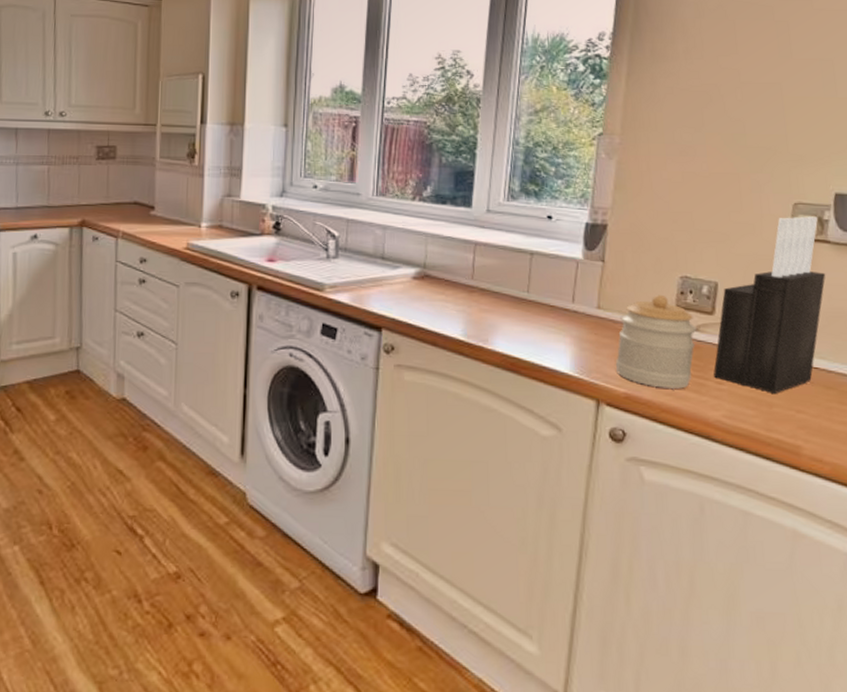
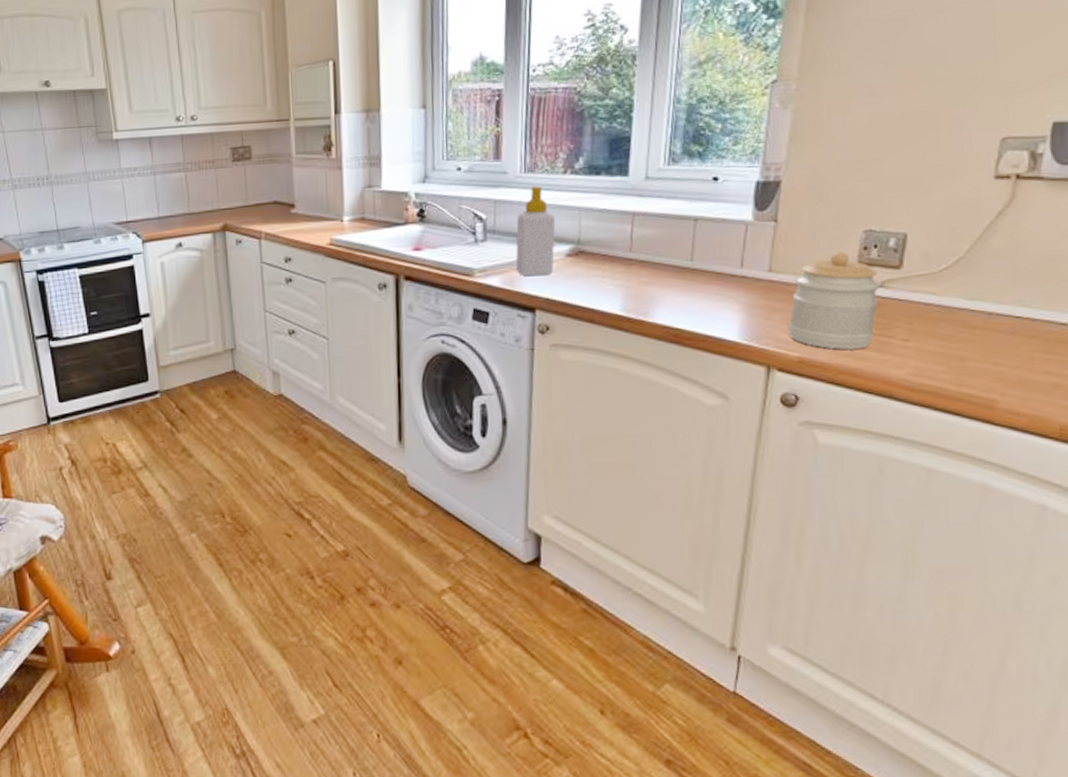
soap bottle: none [364,209,404,296] -> present [515,186,556,276]
knife block: present [713,216,826,395] -> none [899,151,1036,348]

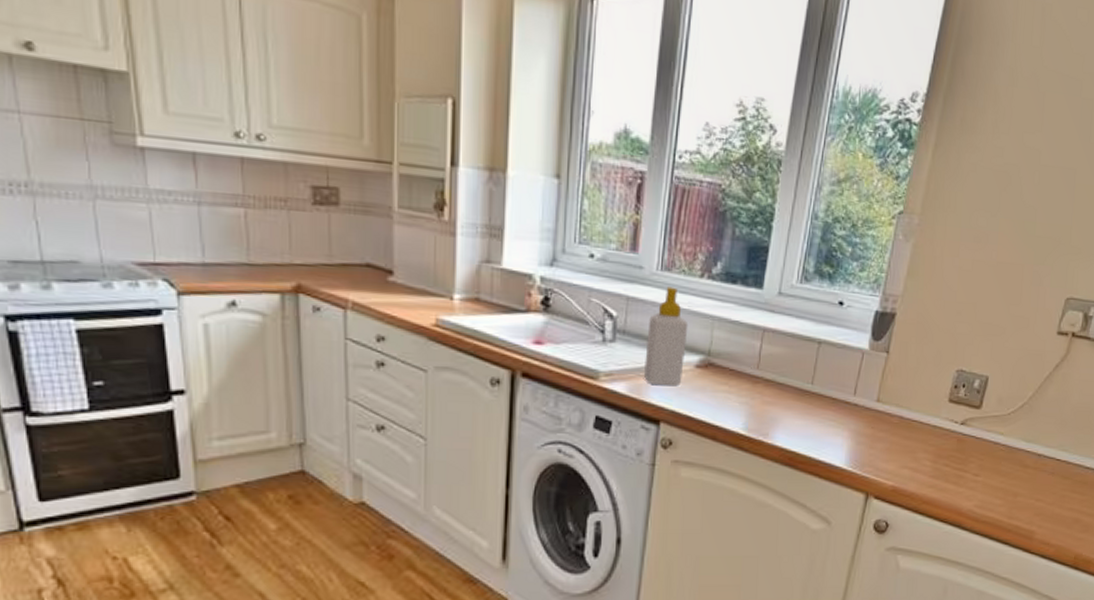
jar: present [788,251,881,349] -> none [886,388,964,481]

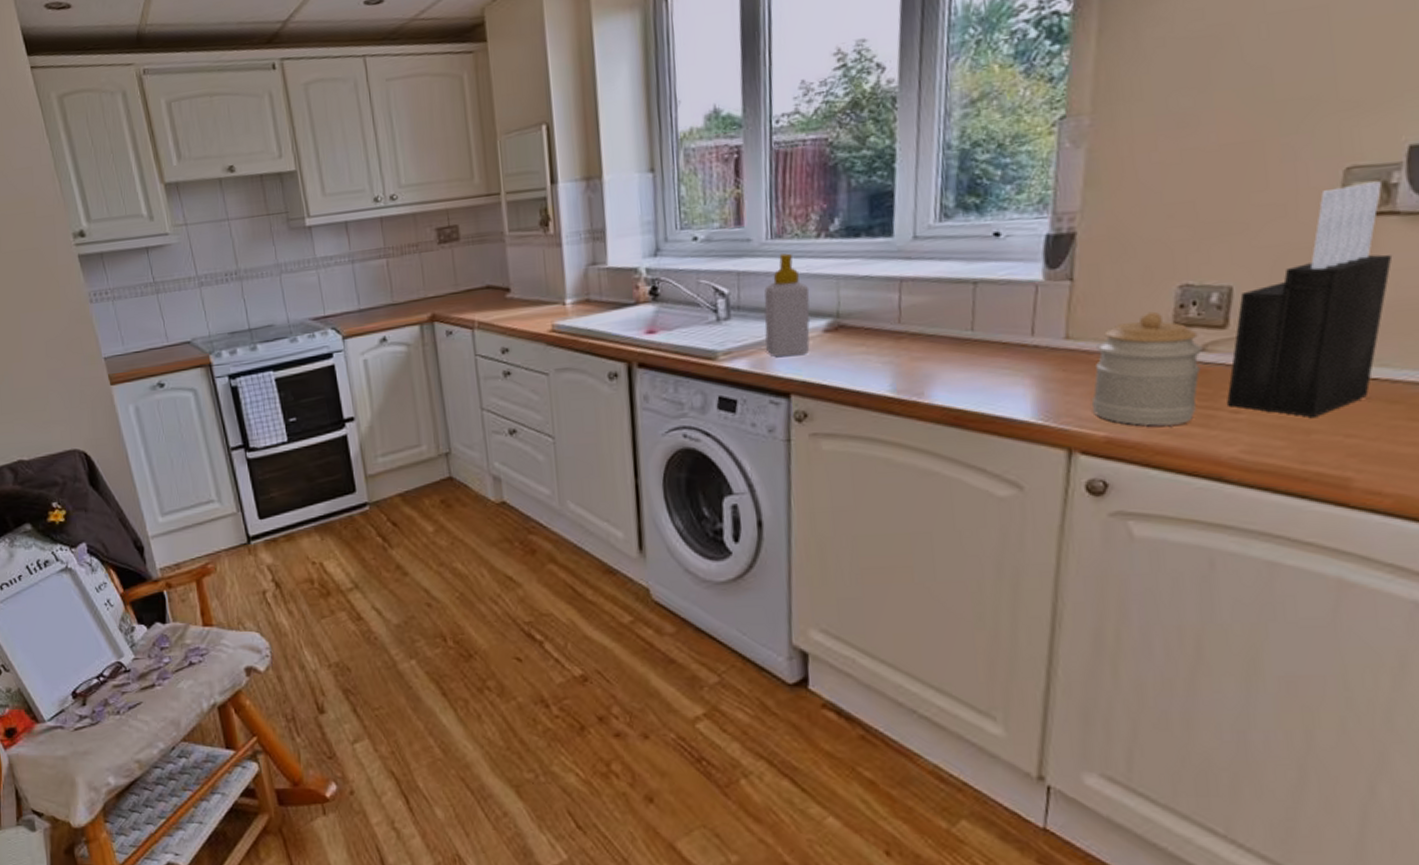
jar: none [886,388,964,481] -> present [1091,311,1203,426]
knife block: none [972,311,1084,485] -> present [1227,181,1393,418]

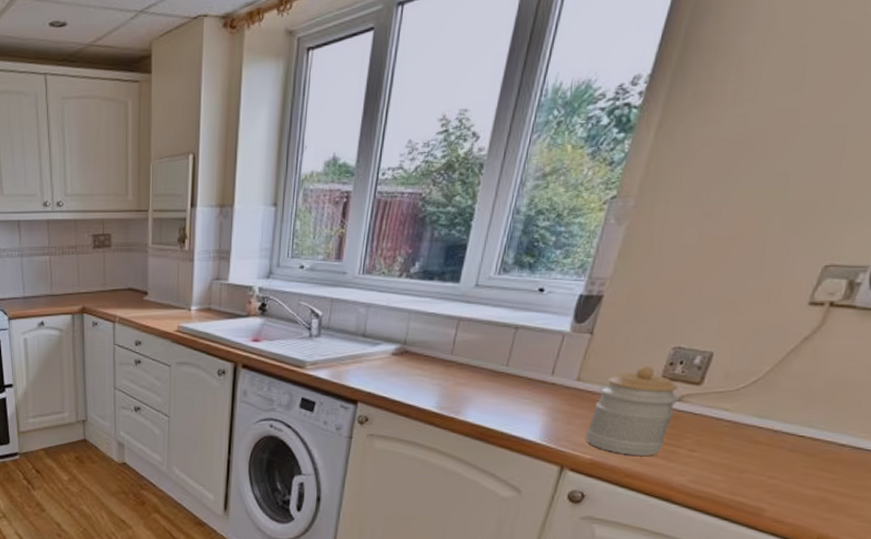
soap bottle: present [764,253,810,357] -> none [344,287,386,372]
knife block: present [1227,181,1393,418] -> none [687,279,848,461]

